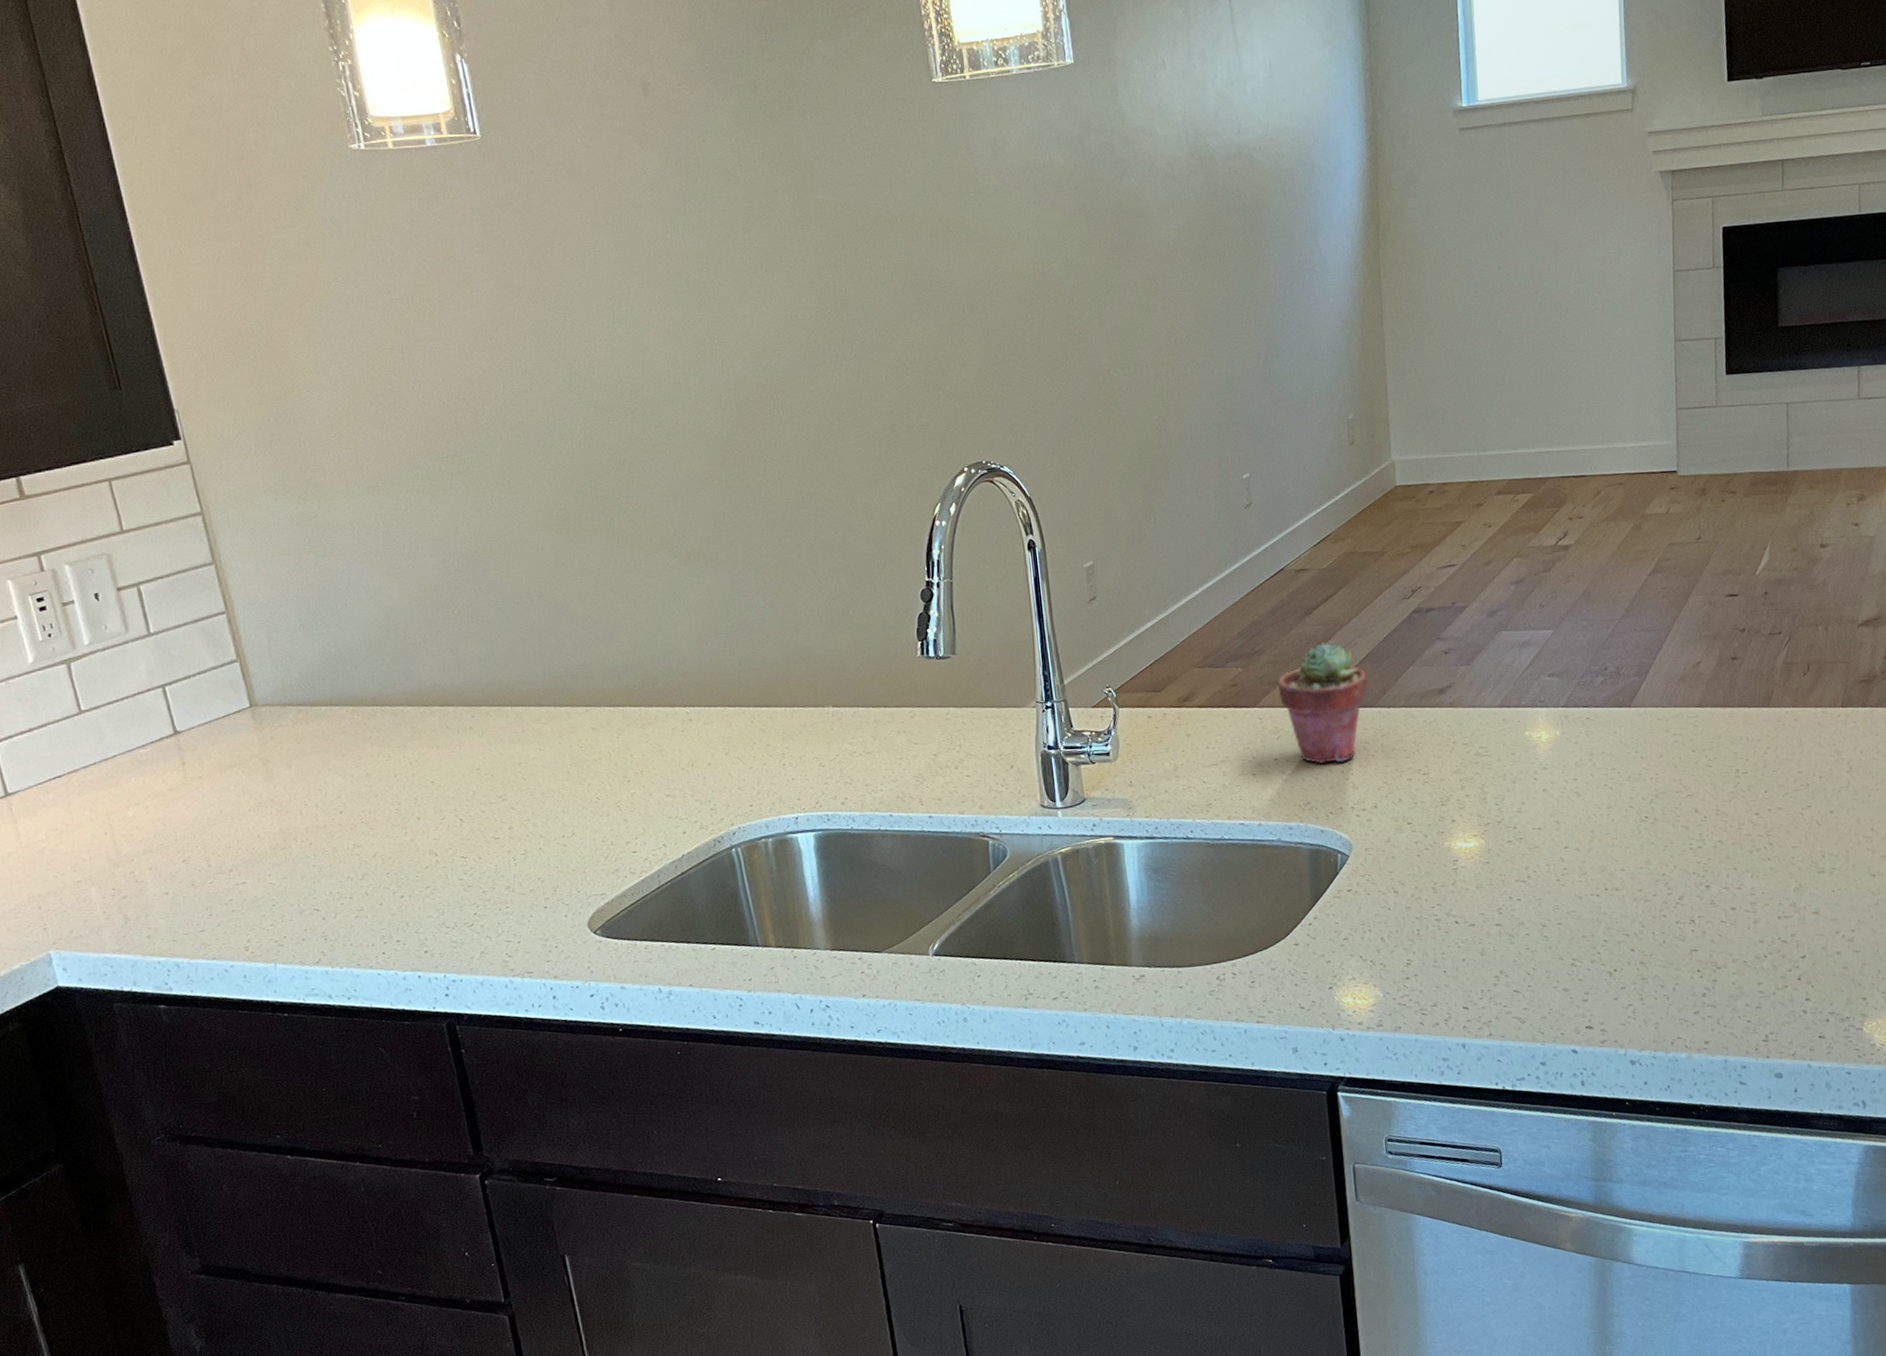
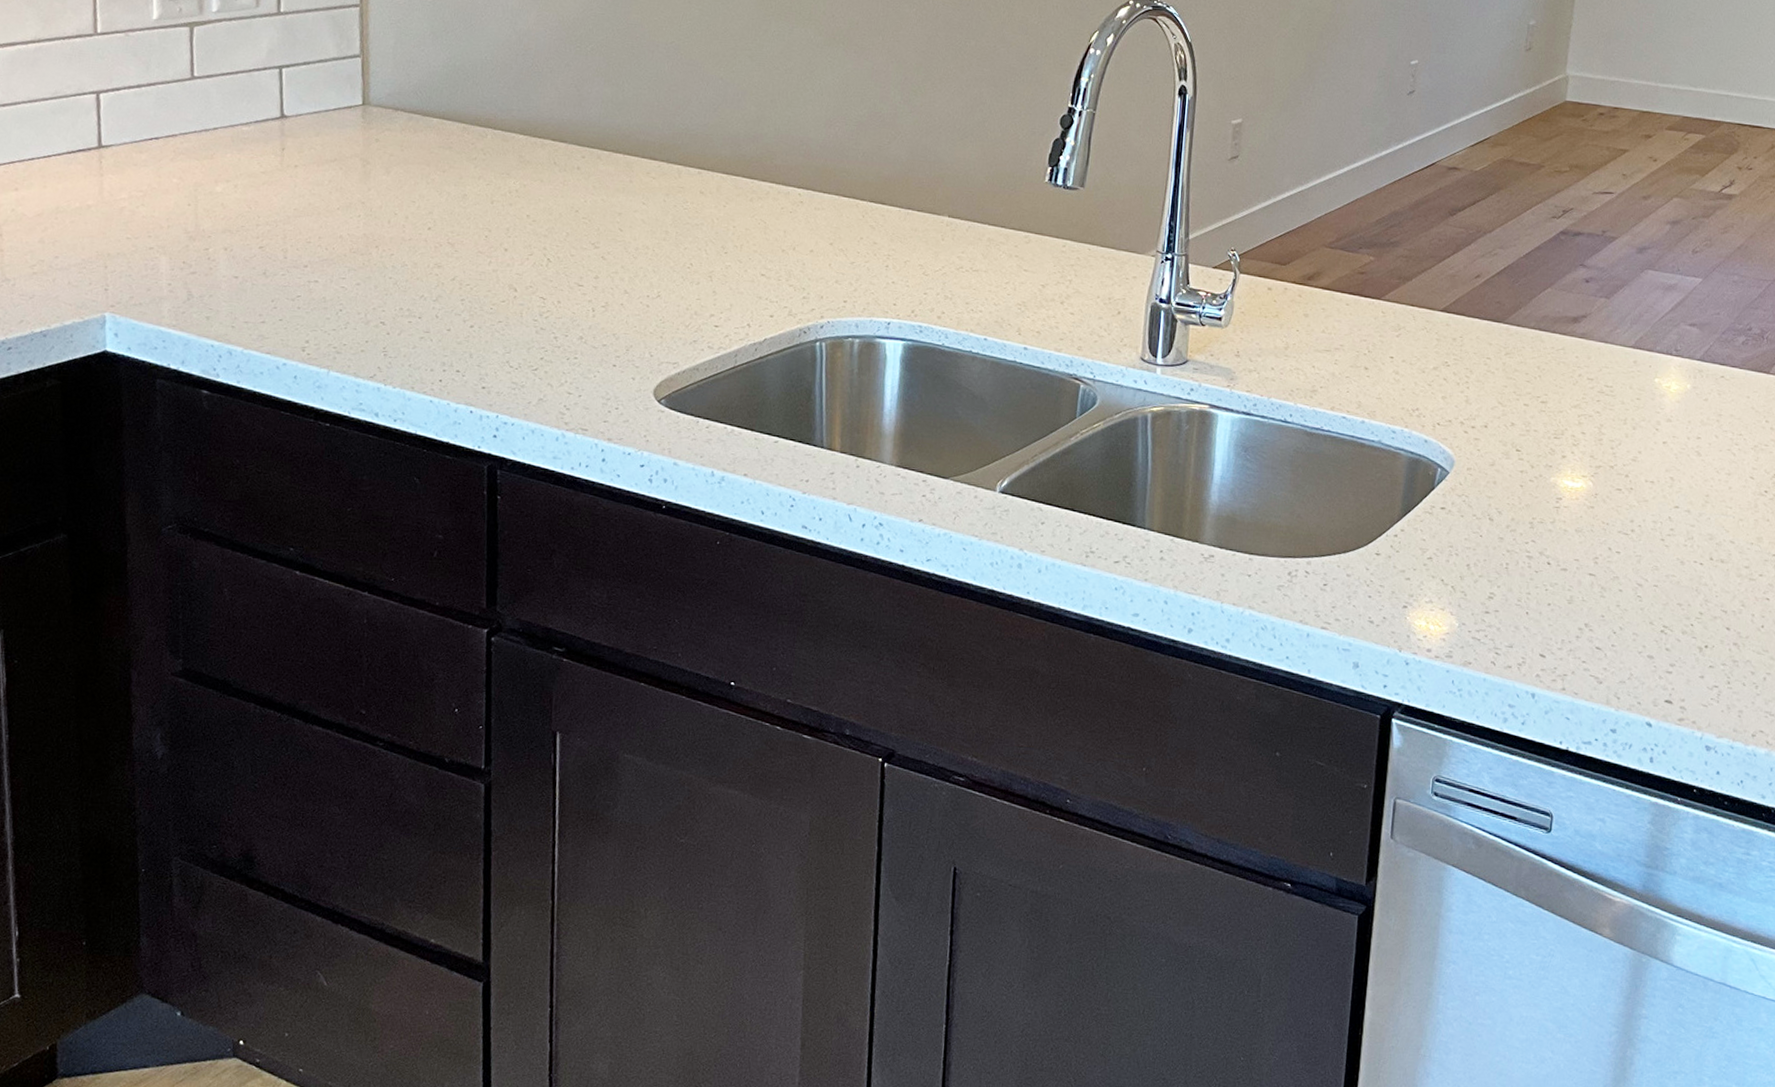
potted succulent: present [1278,642,1368,764] -> none [1407,246,1501,374]

